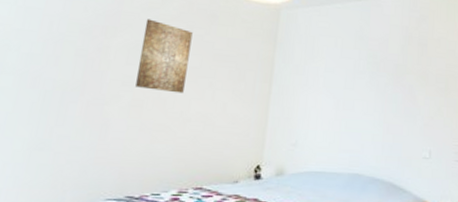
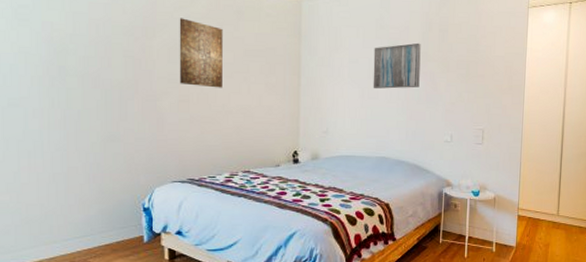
wall art: none [348,55,400,101] -> present [373,43,421,89]

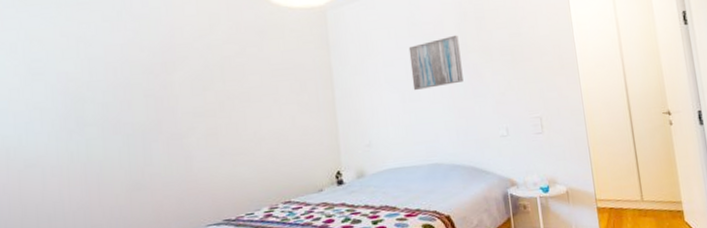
wall art: present [179,18,223,88] -> none [199,47,252,117]

